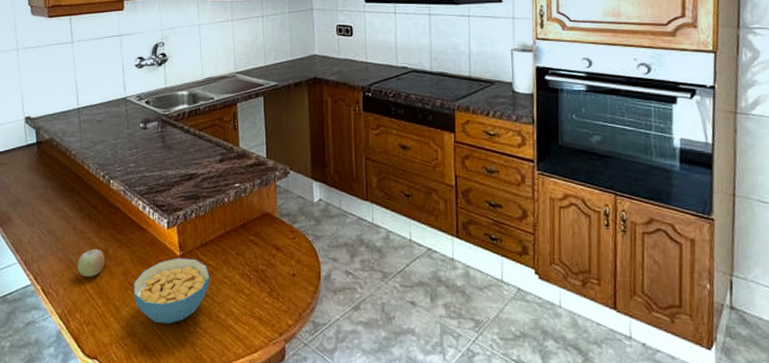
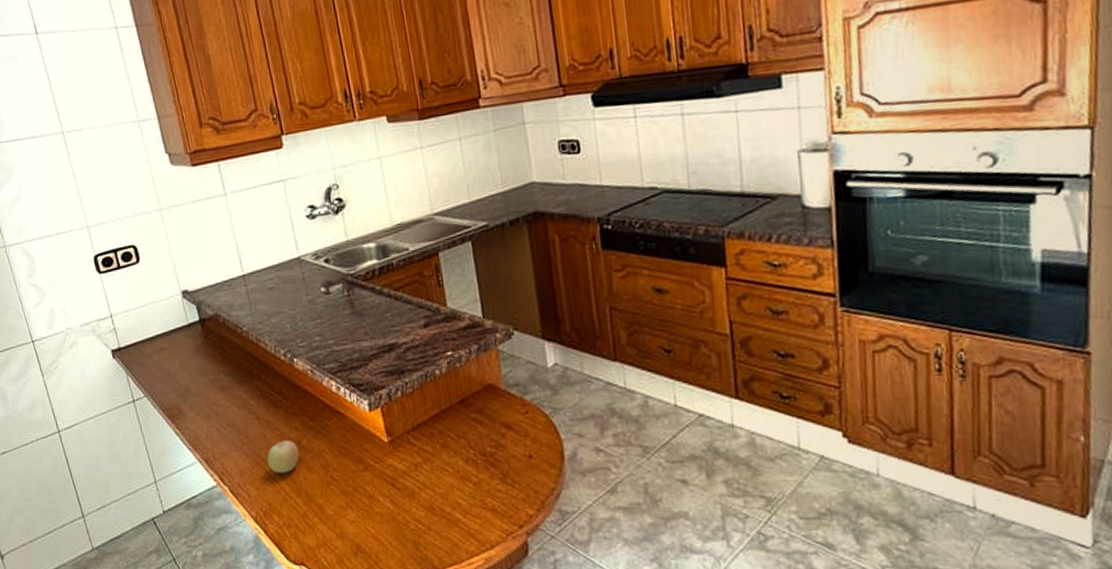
cereal bowl: present [133,258,209,324] -> none [336,444,428,522]

